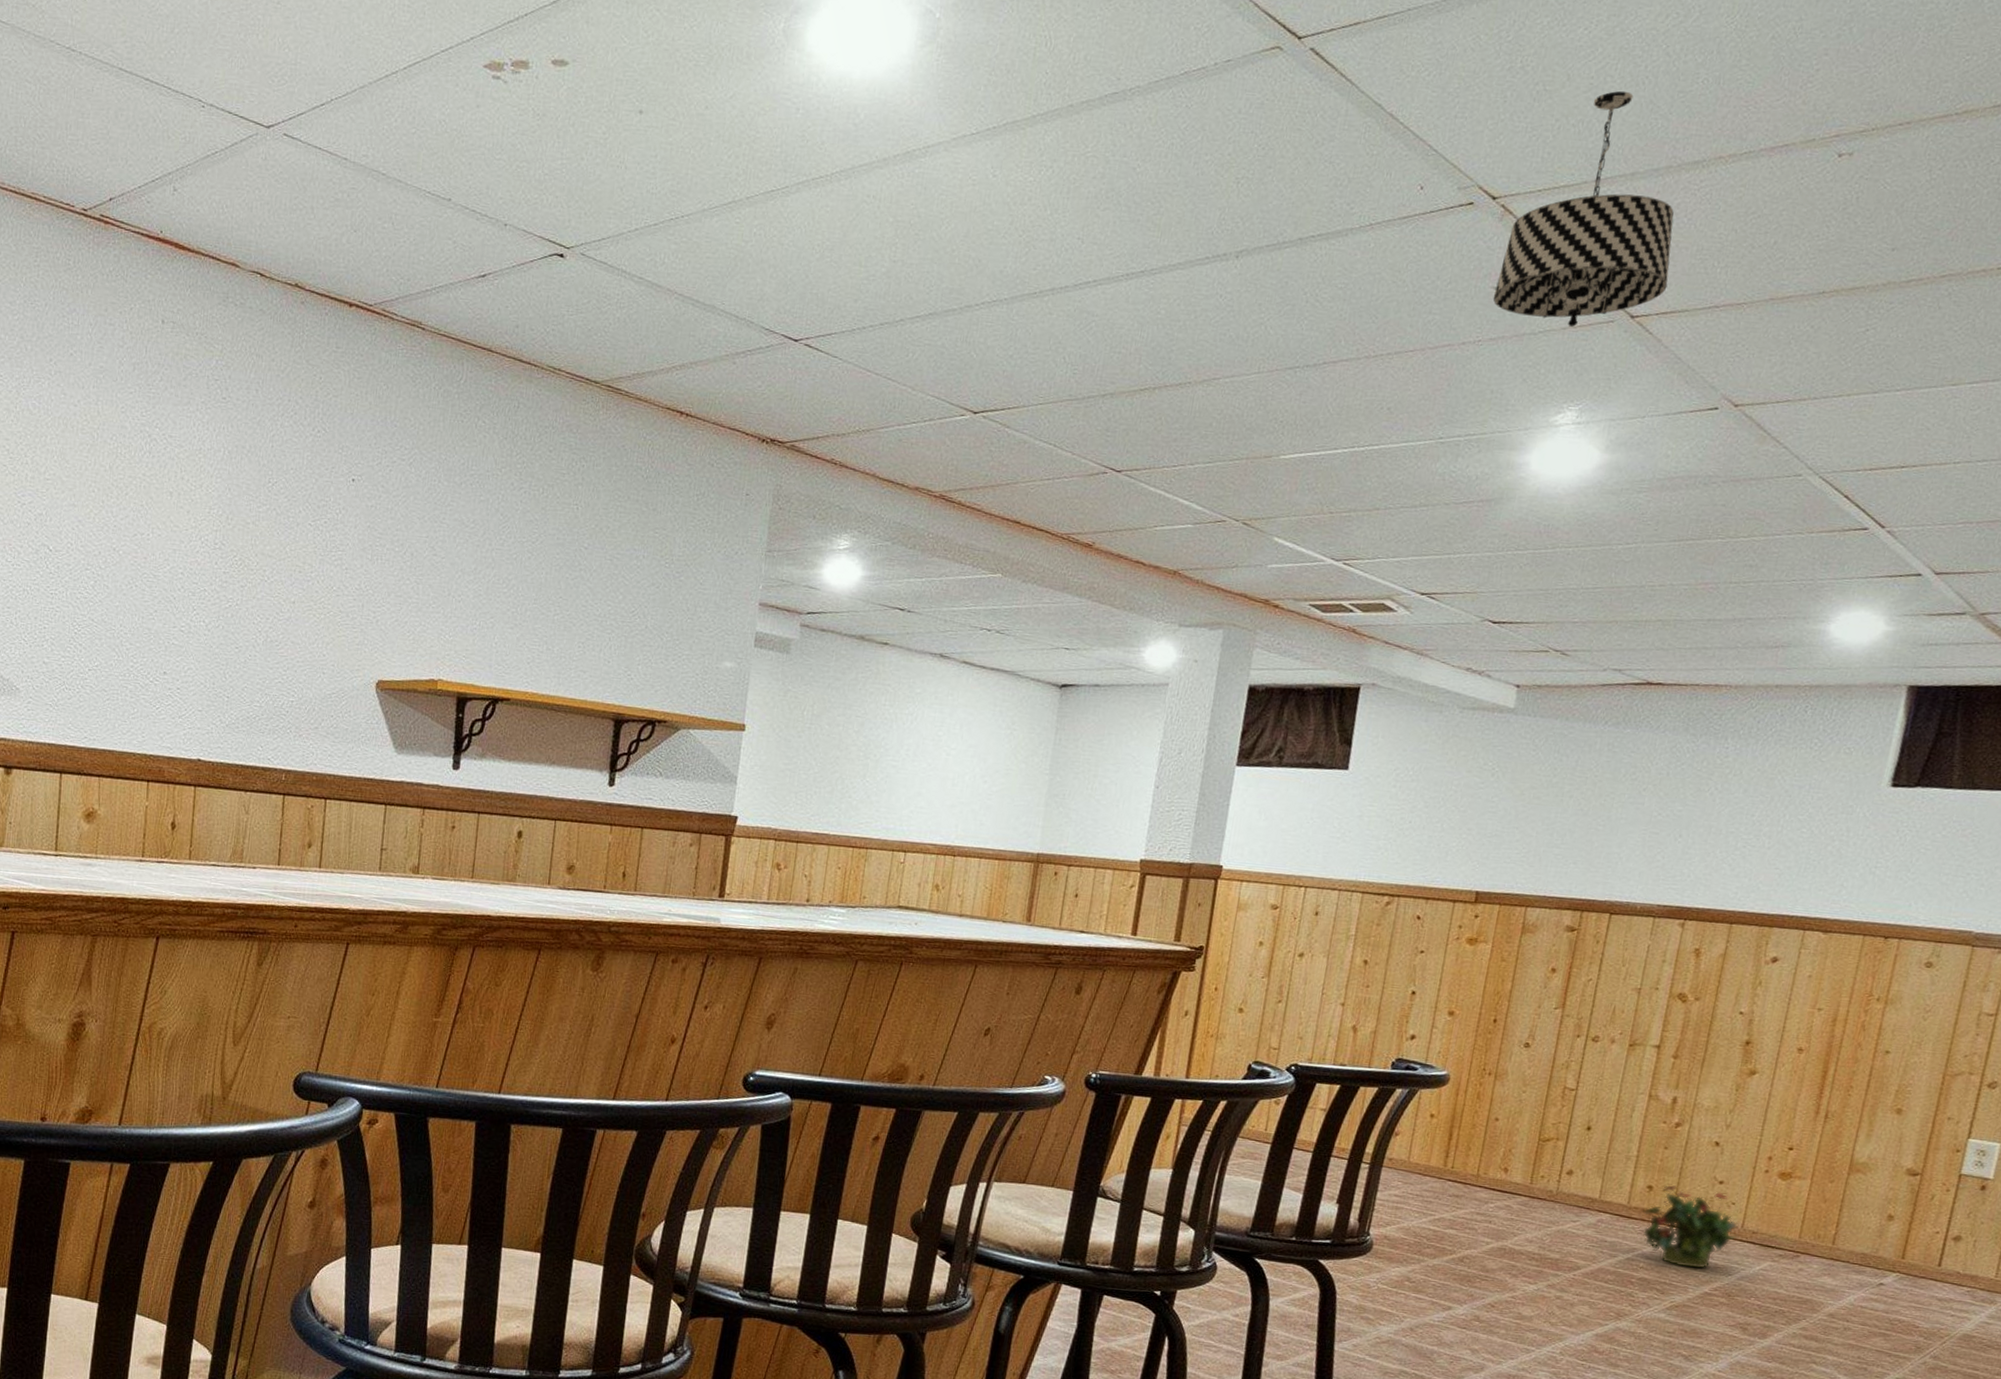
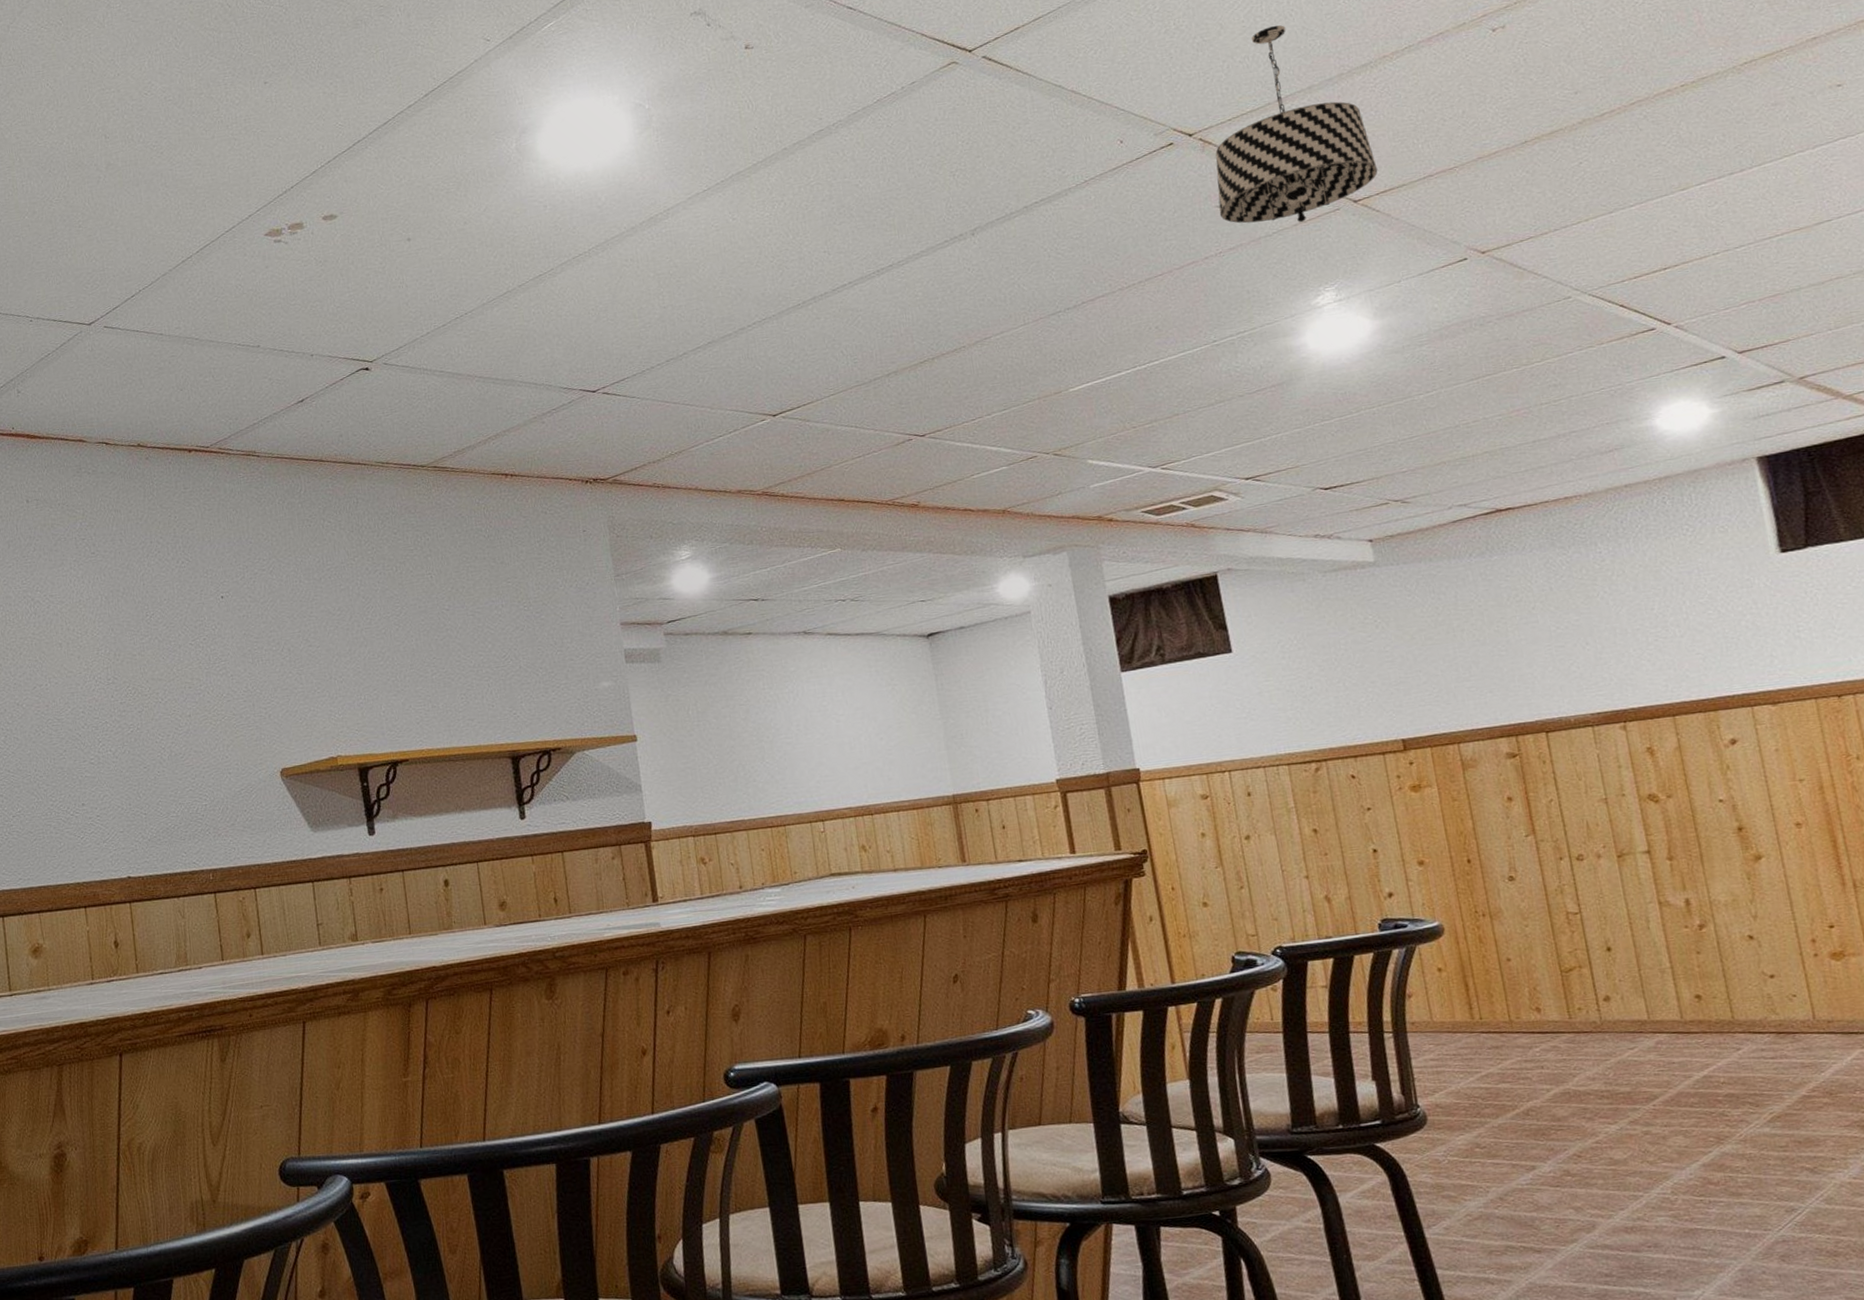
potted plant: present [1642,1184,1739,1270] -> none [1699,986,1815,1075]

